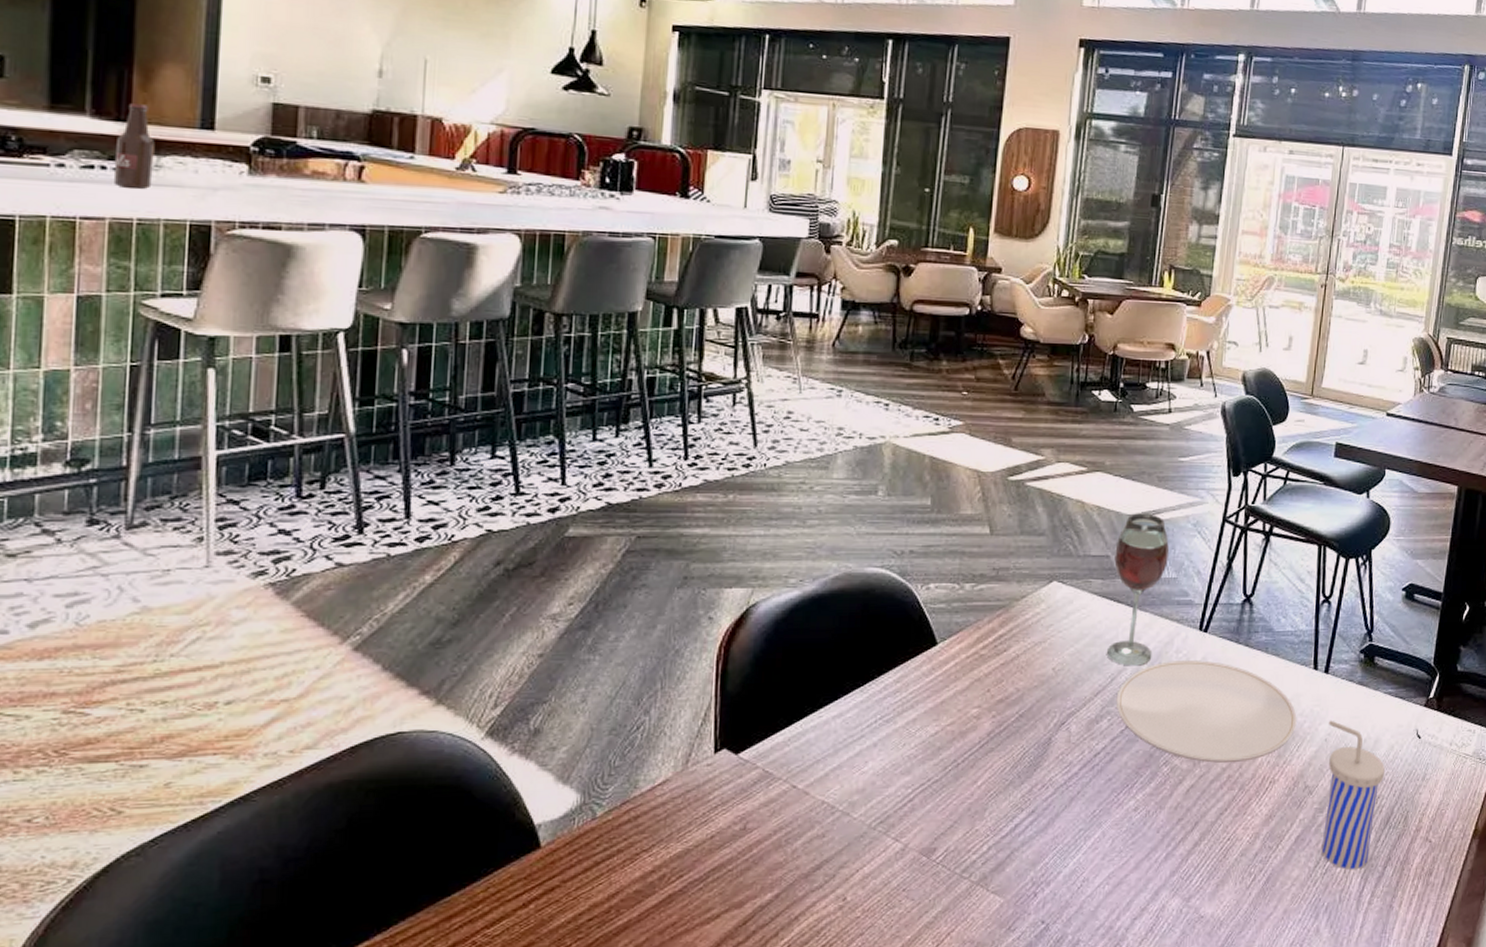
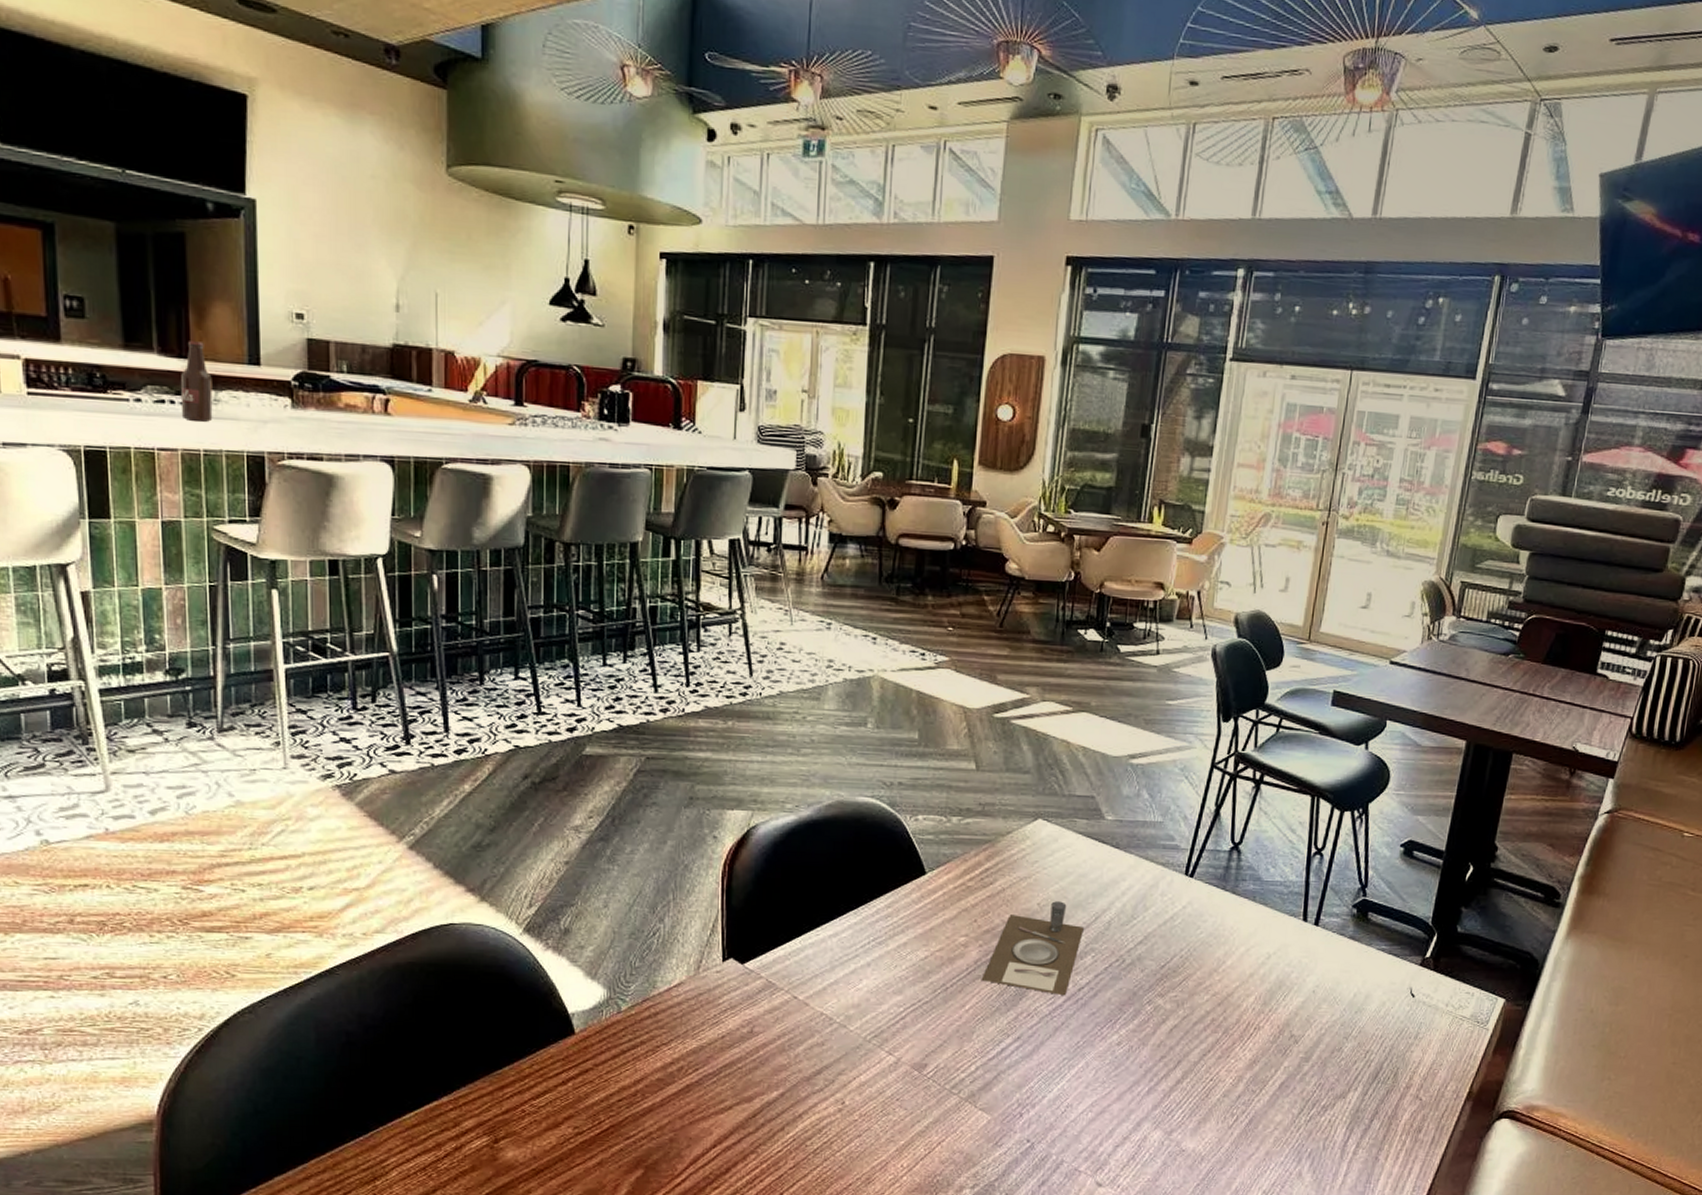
place setting: none [994,665,1100,764] -> present [981,901,1084,996]
wineglass: present [1107,513,1170,666] -> none [1092,755,1156,906]
plate: present [1116,660,1297,764] -> none [1100,903,1284,1007]
beverage cup: present [1321,720,1385,870] -> none [1306,972,1375,1120]

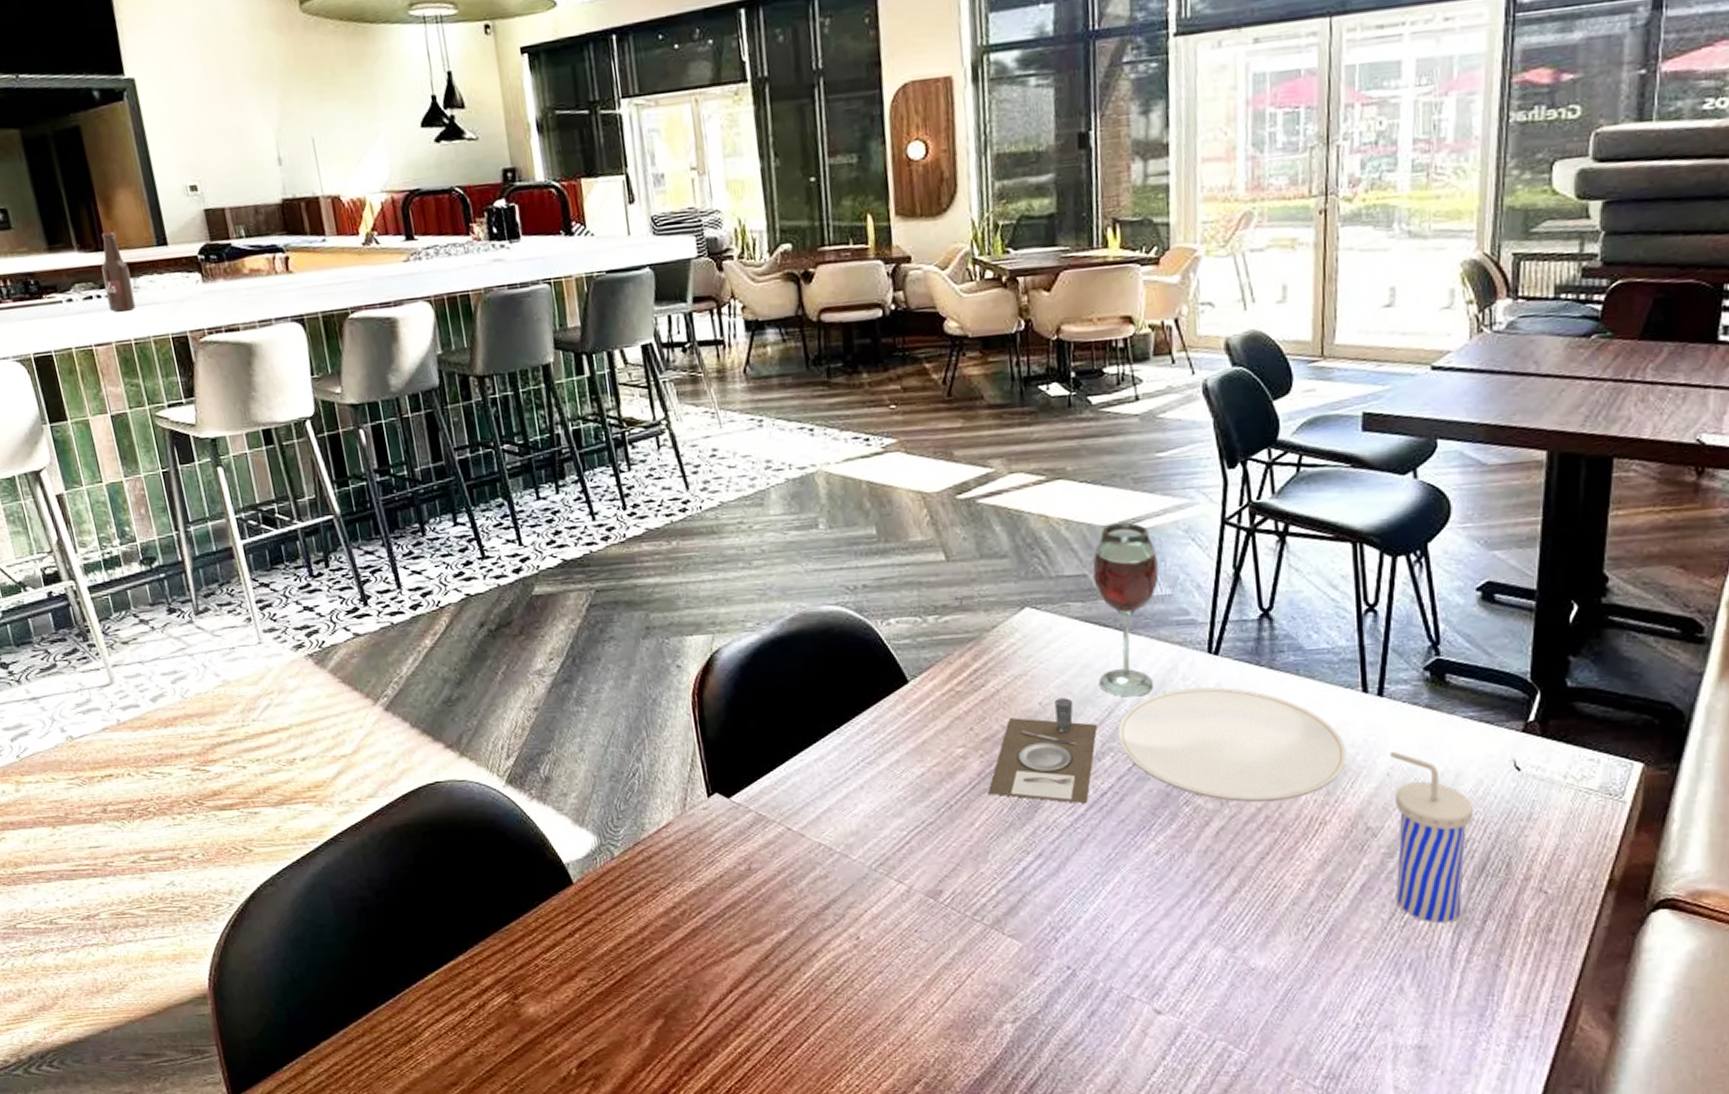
wineglass: none [1092,755,1156,906] -> present [1092,522,1159,697]
plate: none [1100,903,1284,1007] -> present [1117,687,1347,803]
beverage cup: none [1306,972,1375,1120] -> present [1390,751,1473,924]

